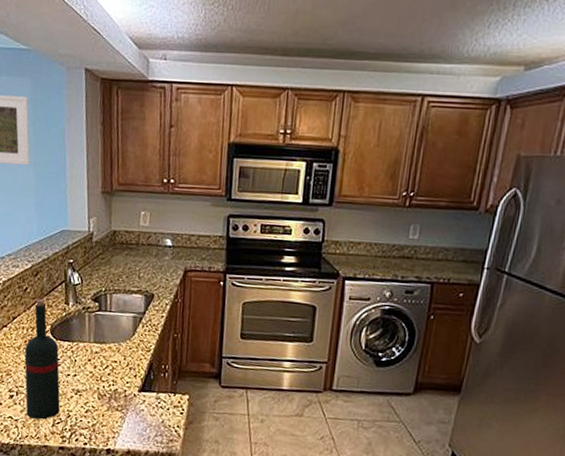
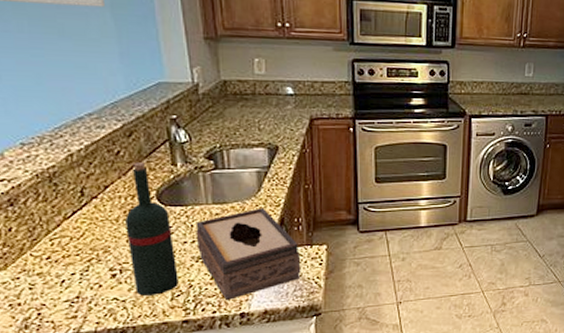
tissue box: none [77,351,164,435] -> present [196,208,301,300]

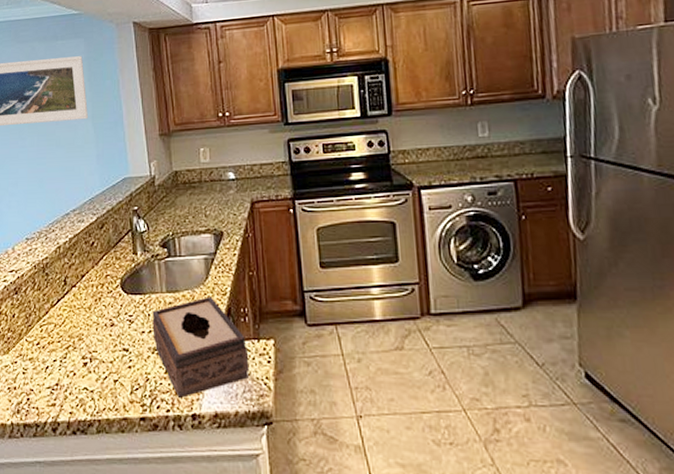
wine bottle: present [125,161,179,297] -> none [96,251,137,389]

